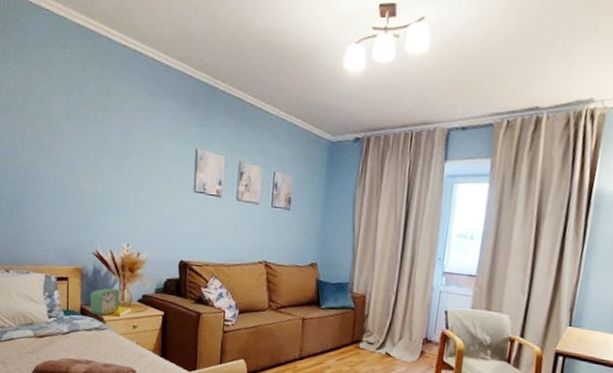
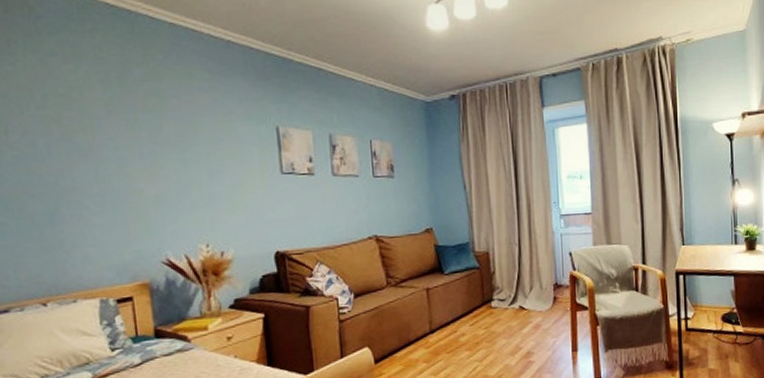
alarm clock: present [89,287,120,316] -> none [164,298,206,334]

